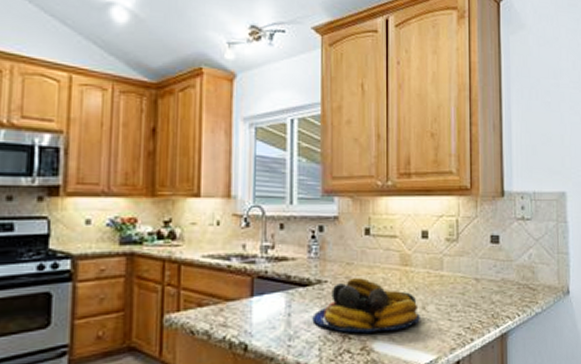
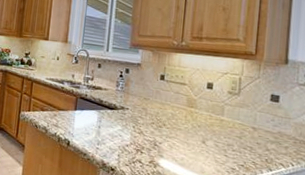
fruit bowl: present [312,278,420,334] -> none [115,110,200,155]

